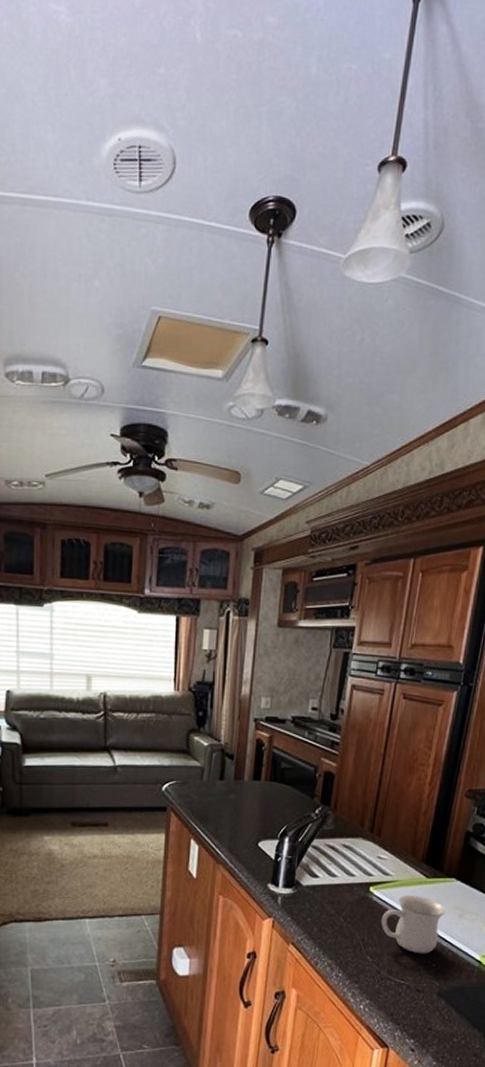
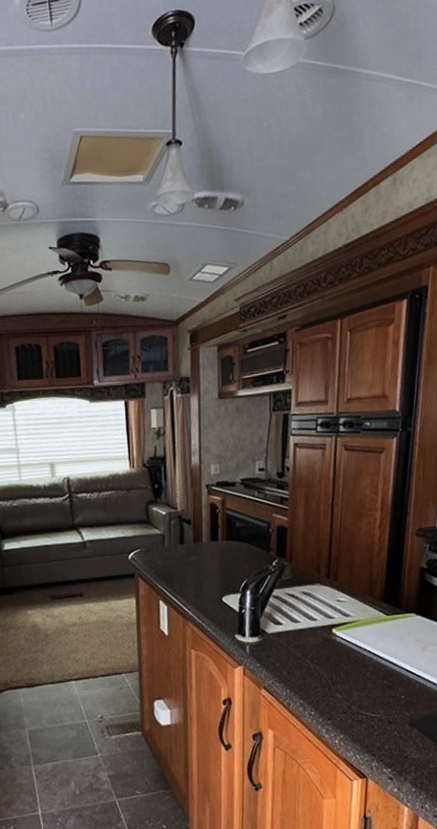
mug: present [381,896,447,954] -> none [346,633,410,688]

